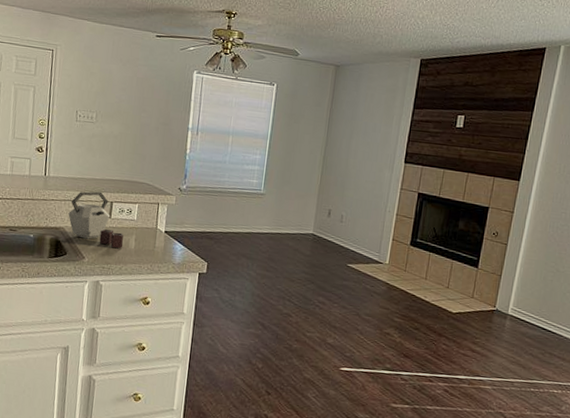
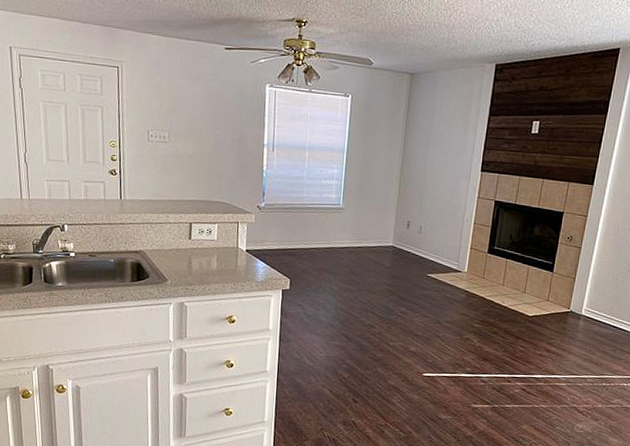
kettle: present [68,191,124,249] -> none [147,213,206,270]

